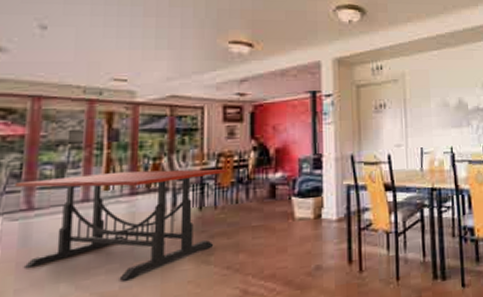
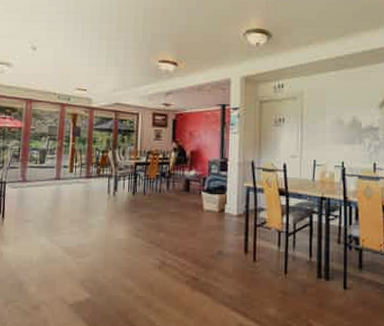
dining table: present [14,169,227,281] -> none [15,159,154,241]

